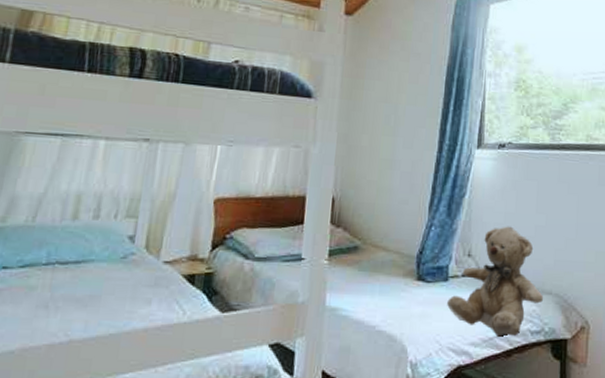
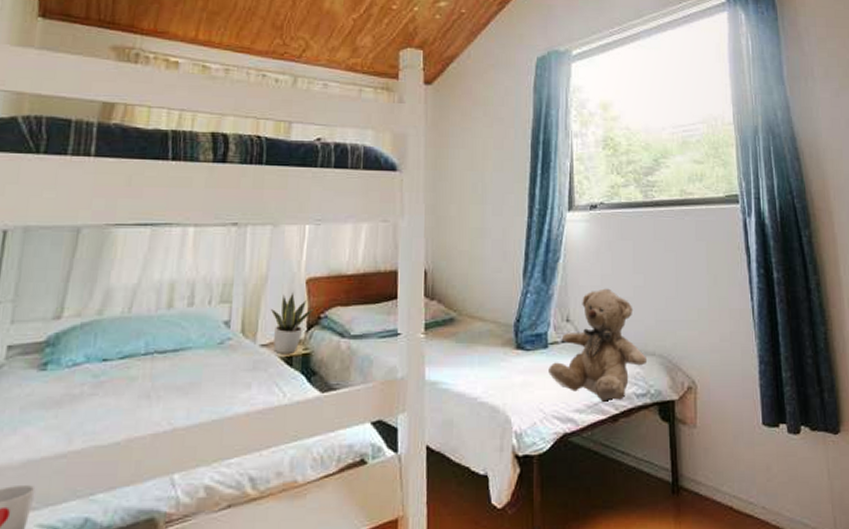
potted plant: none [176,212,221,273] -> present [270,293,315,355]

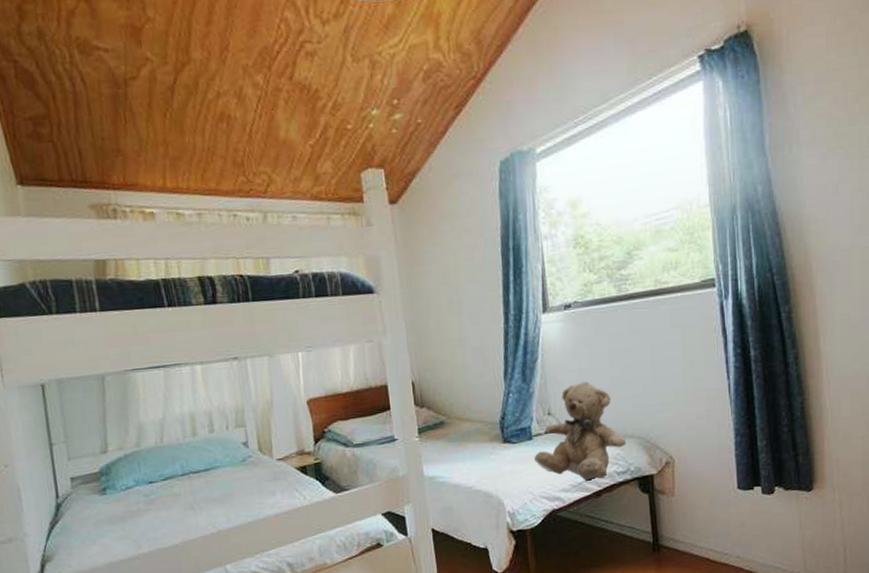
potted plant: present [270,293,315,355] -> none [280,413,319,466]

